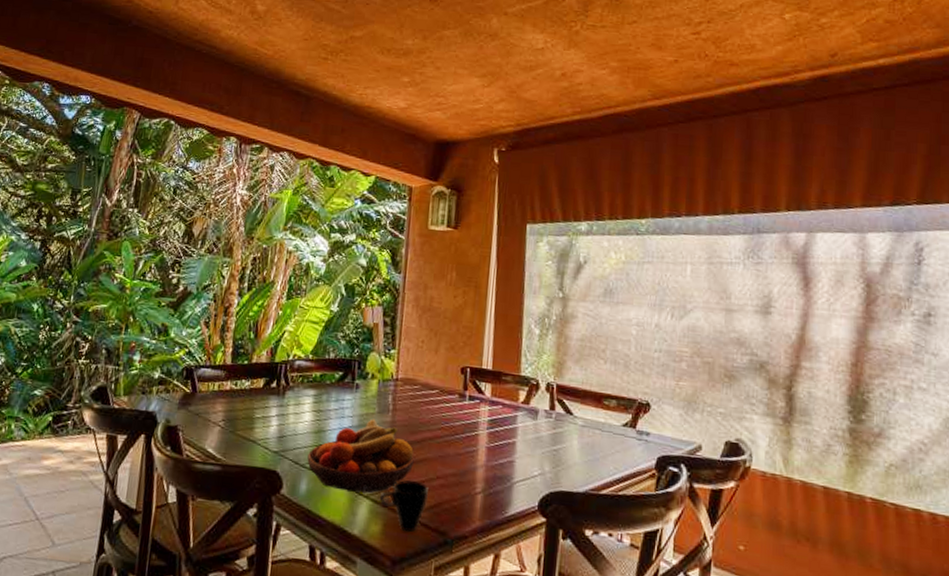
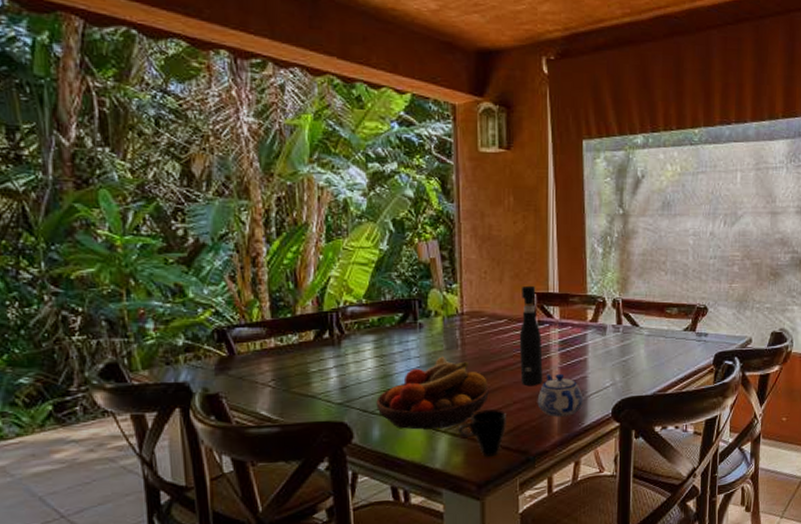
pepper grinder: none [446,358,471,463] -> present [519,285,543,385]
teapot: none [460,451,509,502] -> present [537,372,584,417]

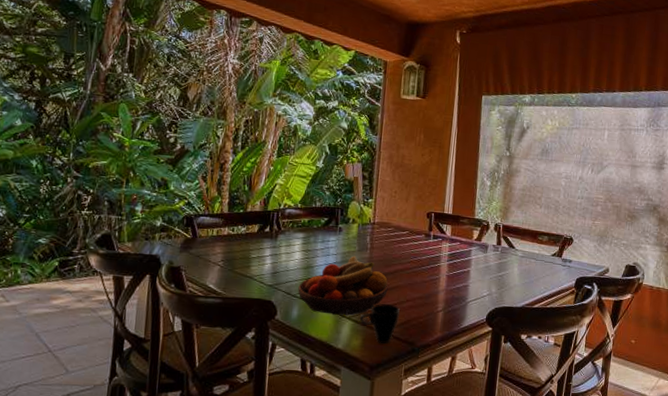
pepper grinder: present [519,285,543,385] -> none [414,205,435,288]
teapot: present [537,372,584,417] -> none [425,278,464,317]

